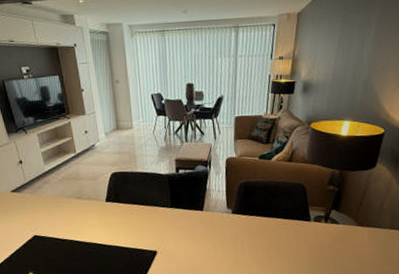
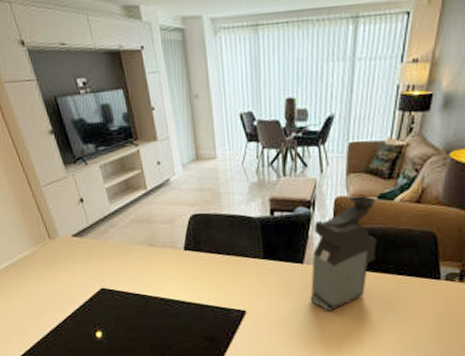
coffee maker: none [209,155,260,249] -> present [310,194,377,311]

